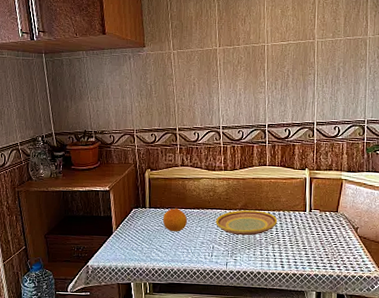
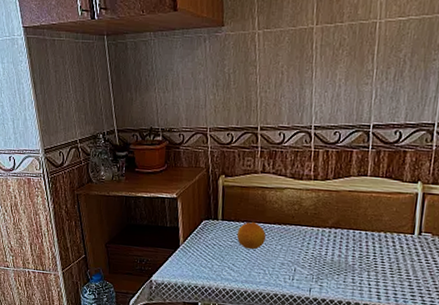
plate: present [216,210,278,236] -> none [300,228,377,259]

